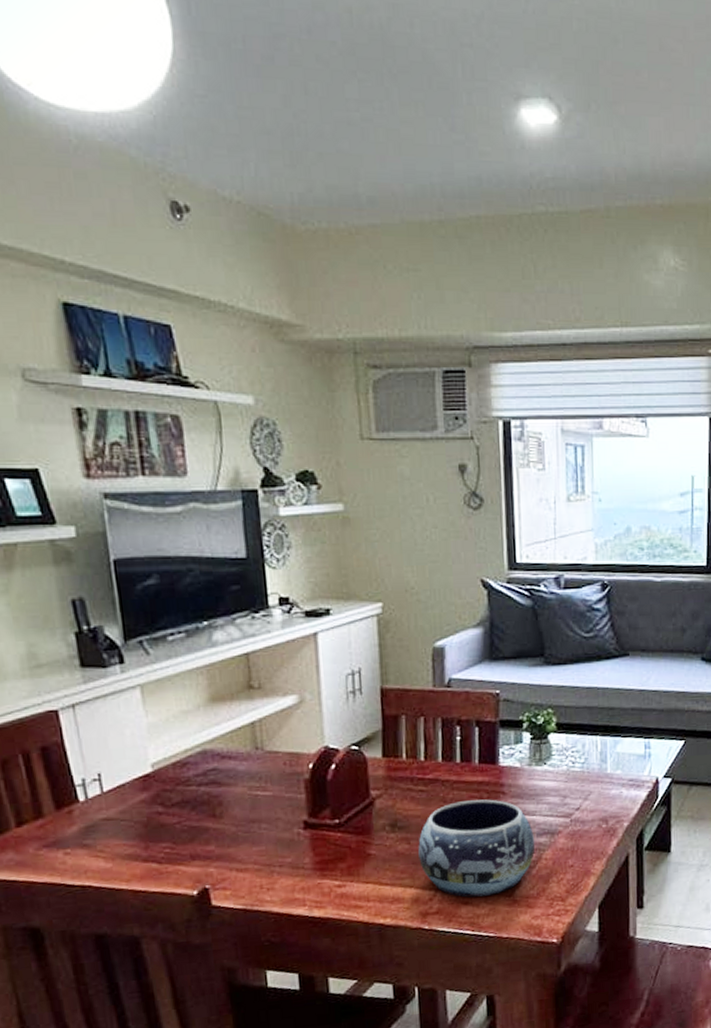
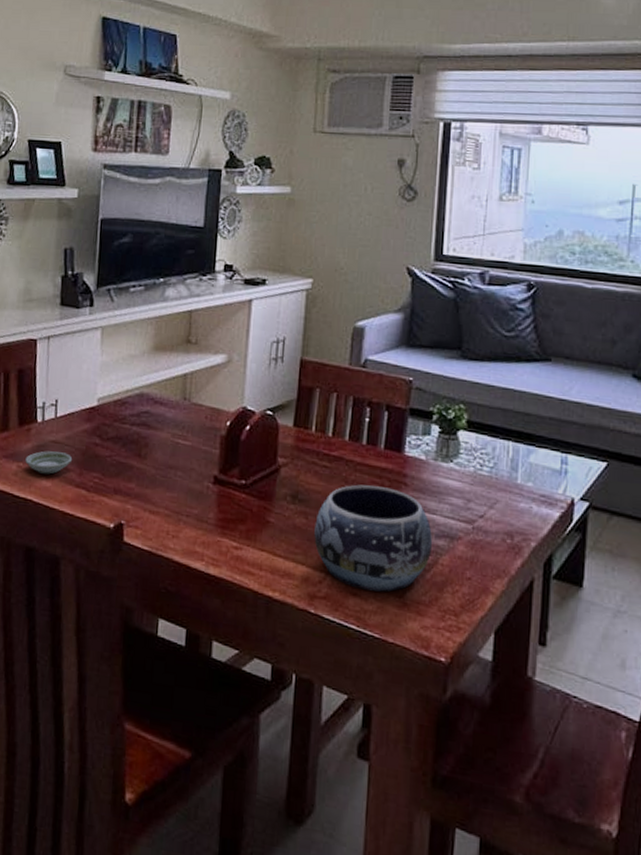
saucer: none [73,828,134,856] -> present [25,451,73,474]

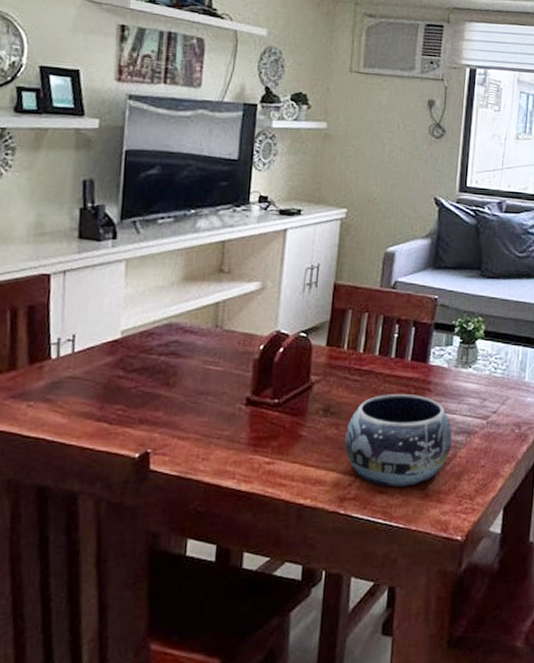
saucer: present [25,451,73,474] -> none [36,387,93,411]

